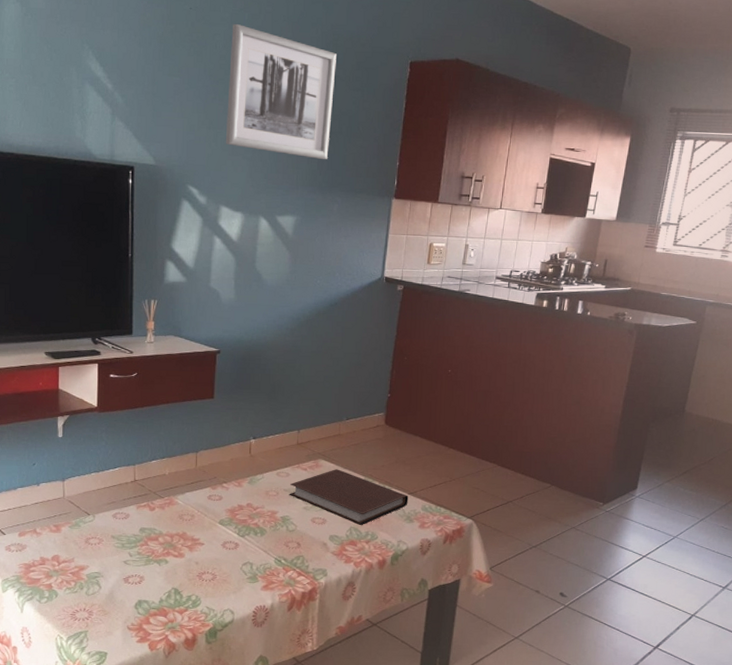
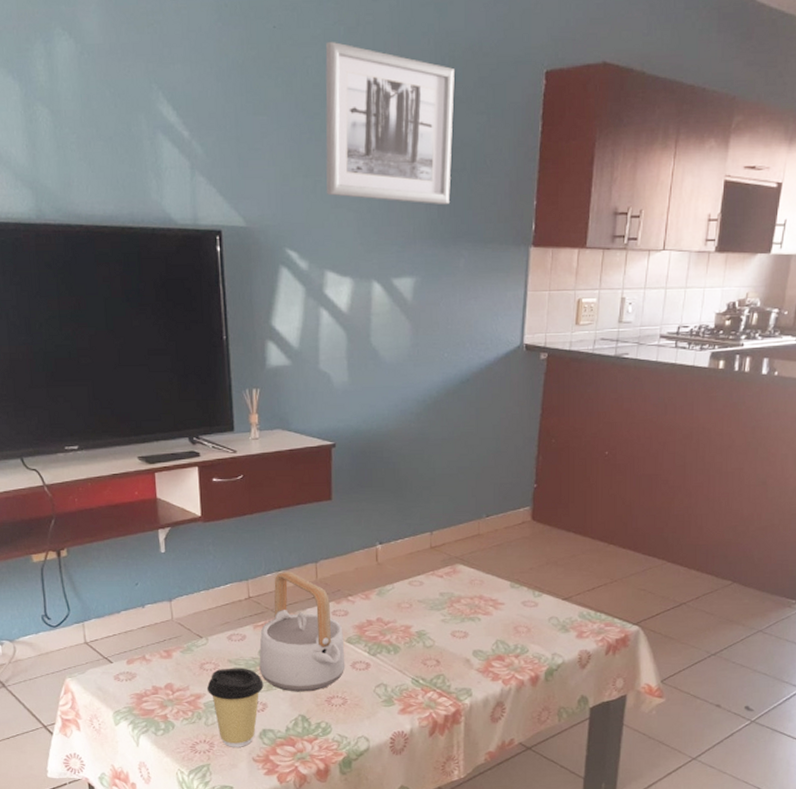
coffee cup: none [90,543,142,616] -> present [206,668,264,747]
teapot: none [139,459,217,567] -> present [259,571,345,692]
notebook: present [289,469,409,526] -> none [424,575,563,639]

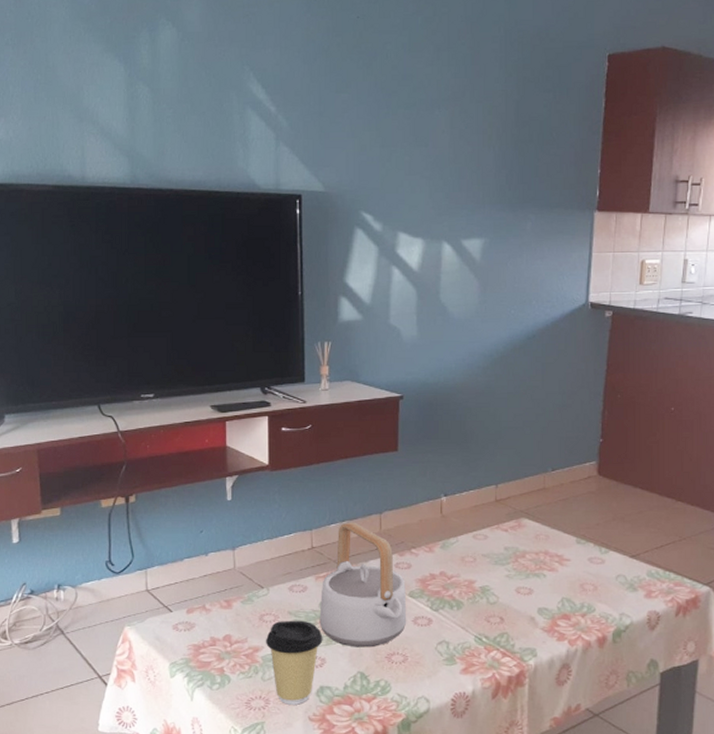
wall art: present [325,41,454,205] -> none [401,29,523,173]

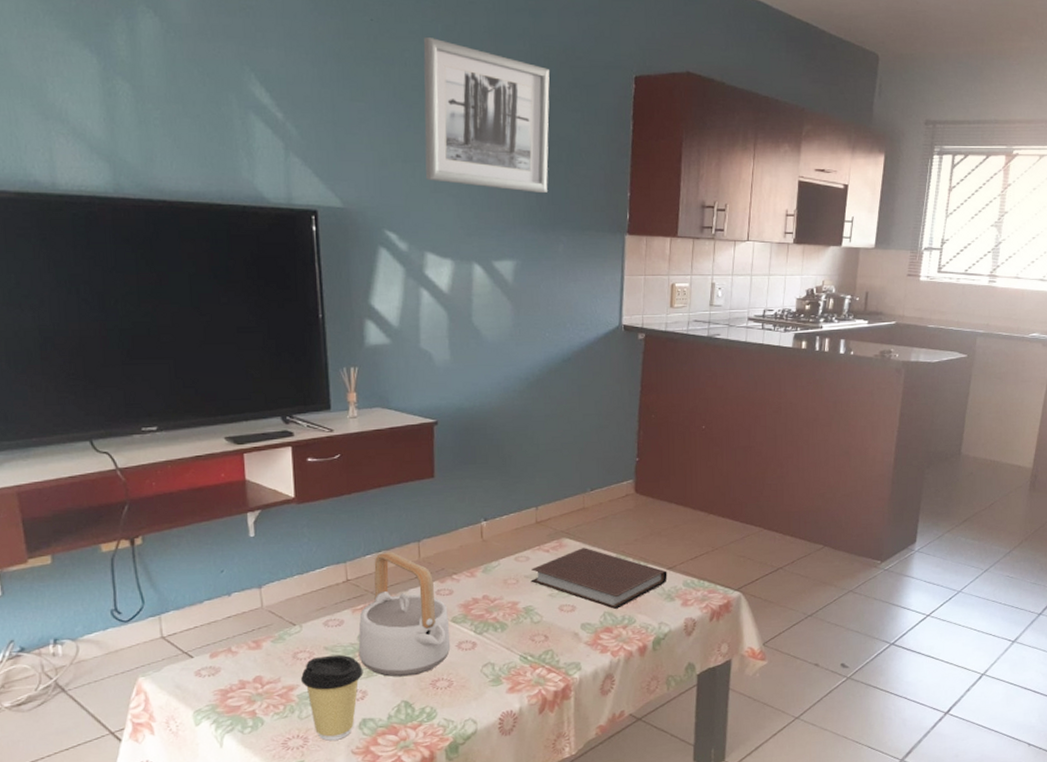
wall art: none [401,29,523,173] -> present [423,36,550,194]
notebook: none [488,529,630,596] -> present [531,548,668,610]

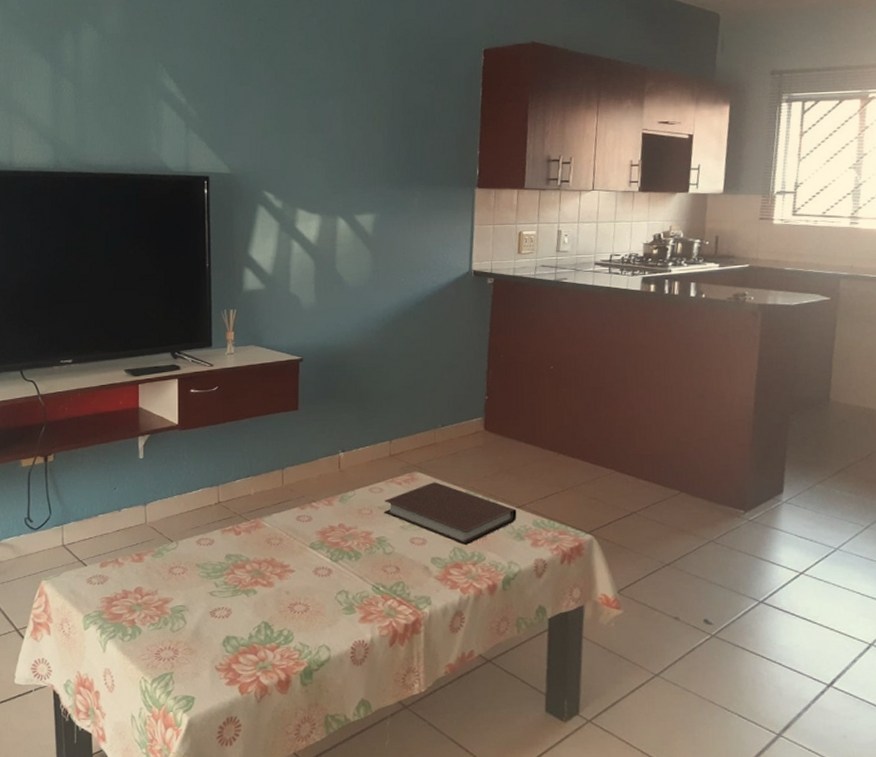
coffee cup: present [300,654,363,741] -> none [174,572,229,655]
teapot: present [358,552,451,677] -> none [225,477,308,598]
wall art: present [423,36,550,194] -> none [299,29,408,155]

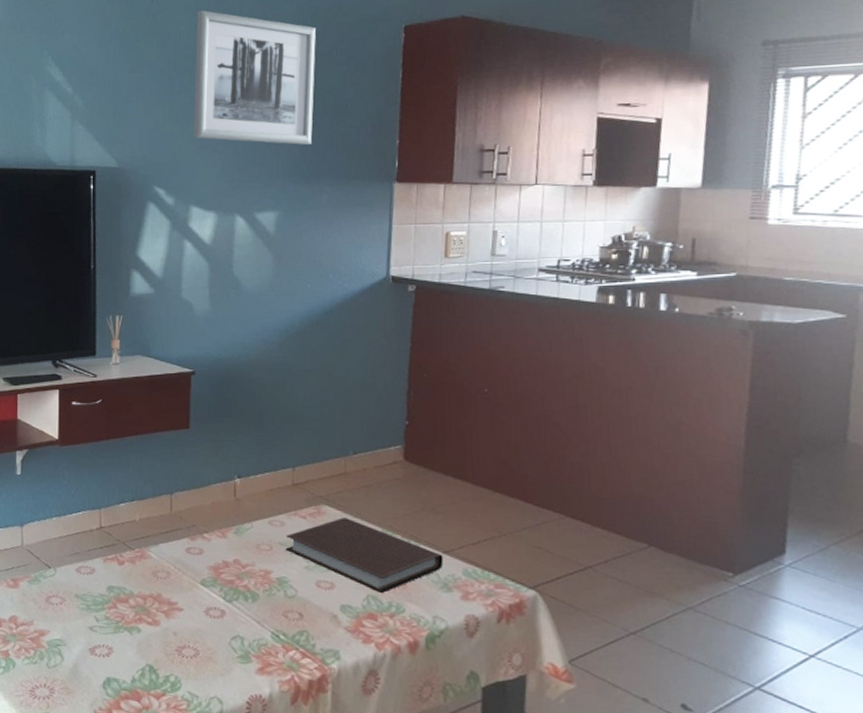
wall art: none [299,29,408,155] -> present [193,10,316,146]

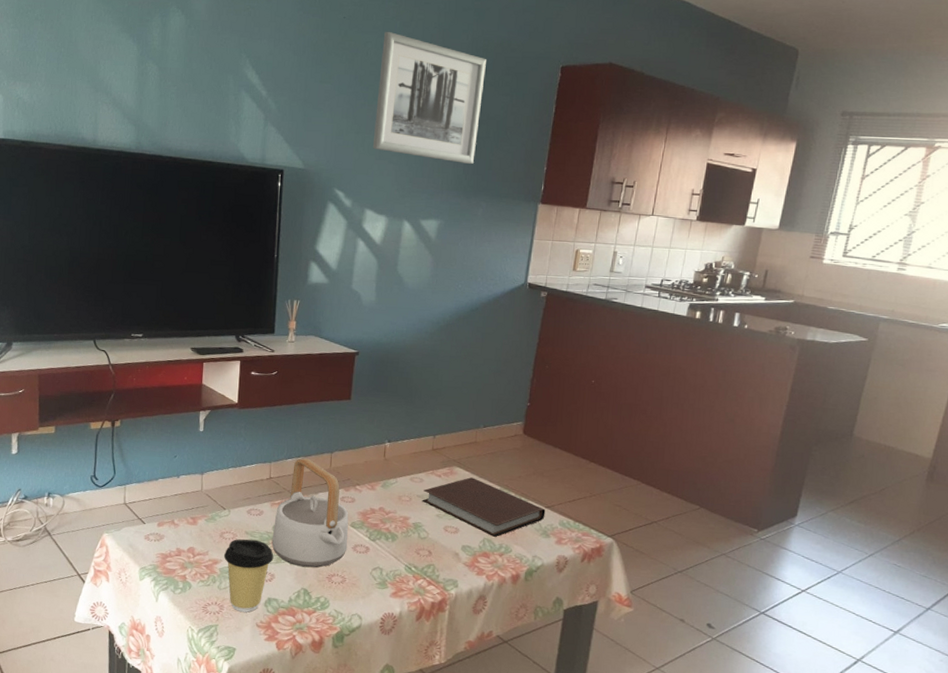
coffee cup: none [51,603,111,697] -> present [223,539,274,612]
teapot: none [107,502,199,639] -> present [271,458,349,568]

